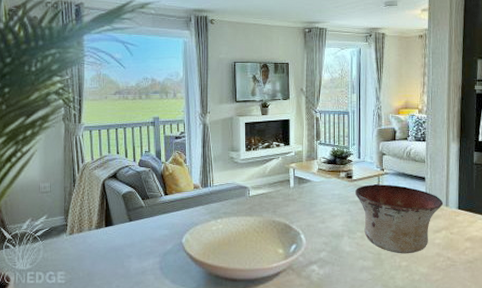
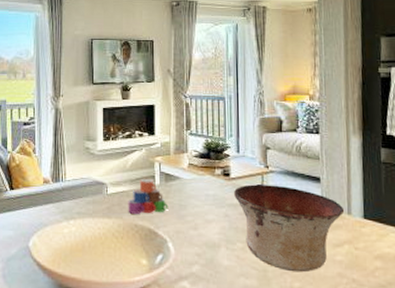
mug: none [267,182,301,212] -> present [128,178,169,214]

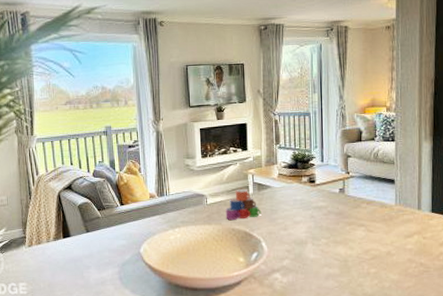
bowl: present [234,184,345,273] -> none [319,188,415,261]

